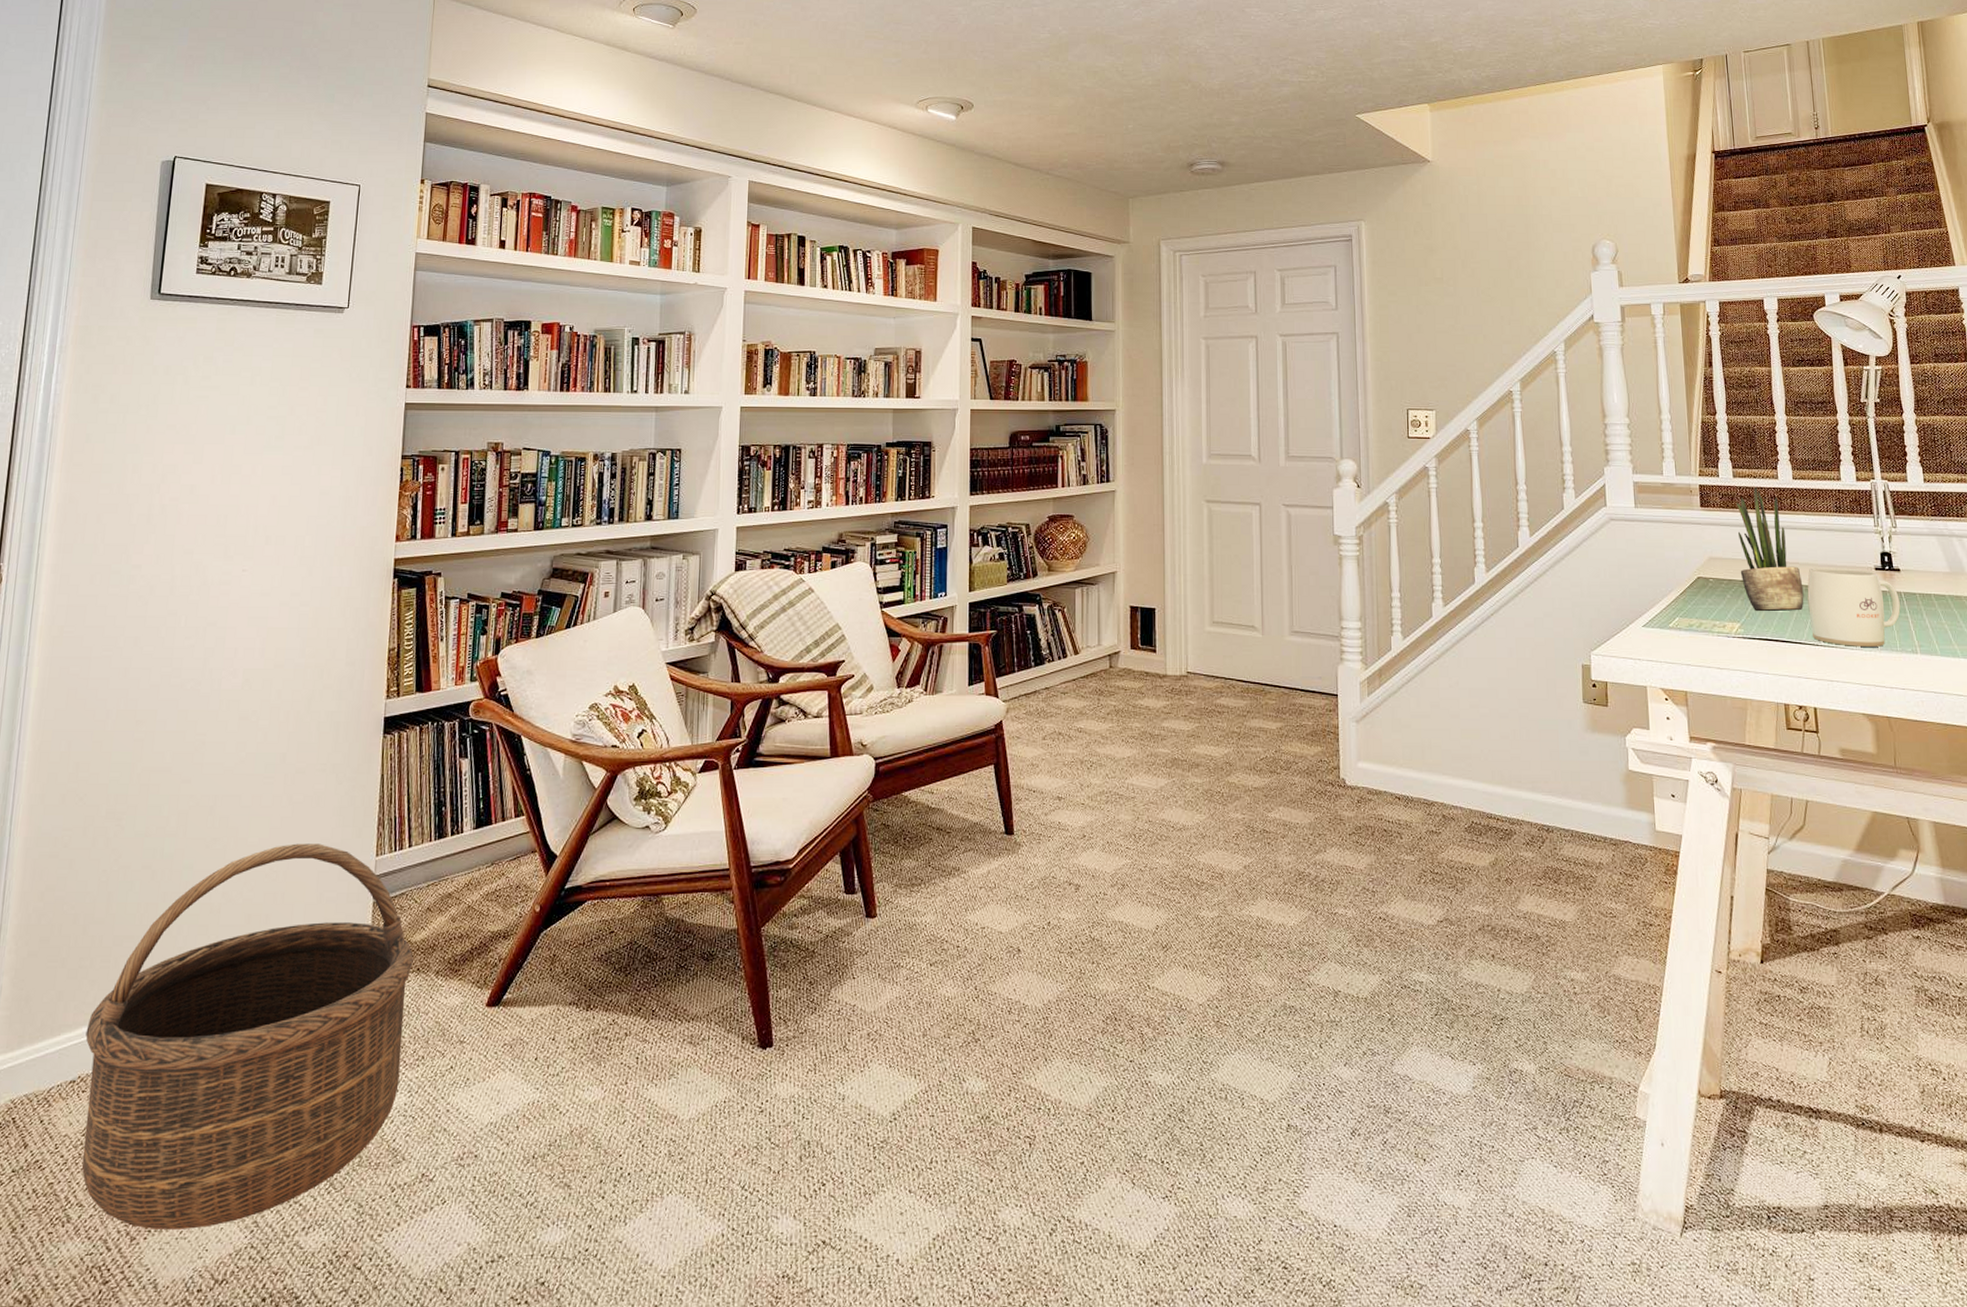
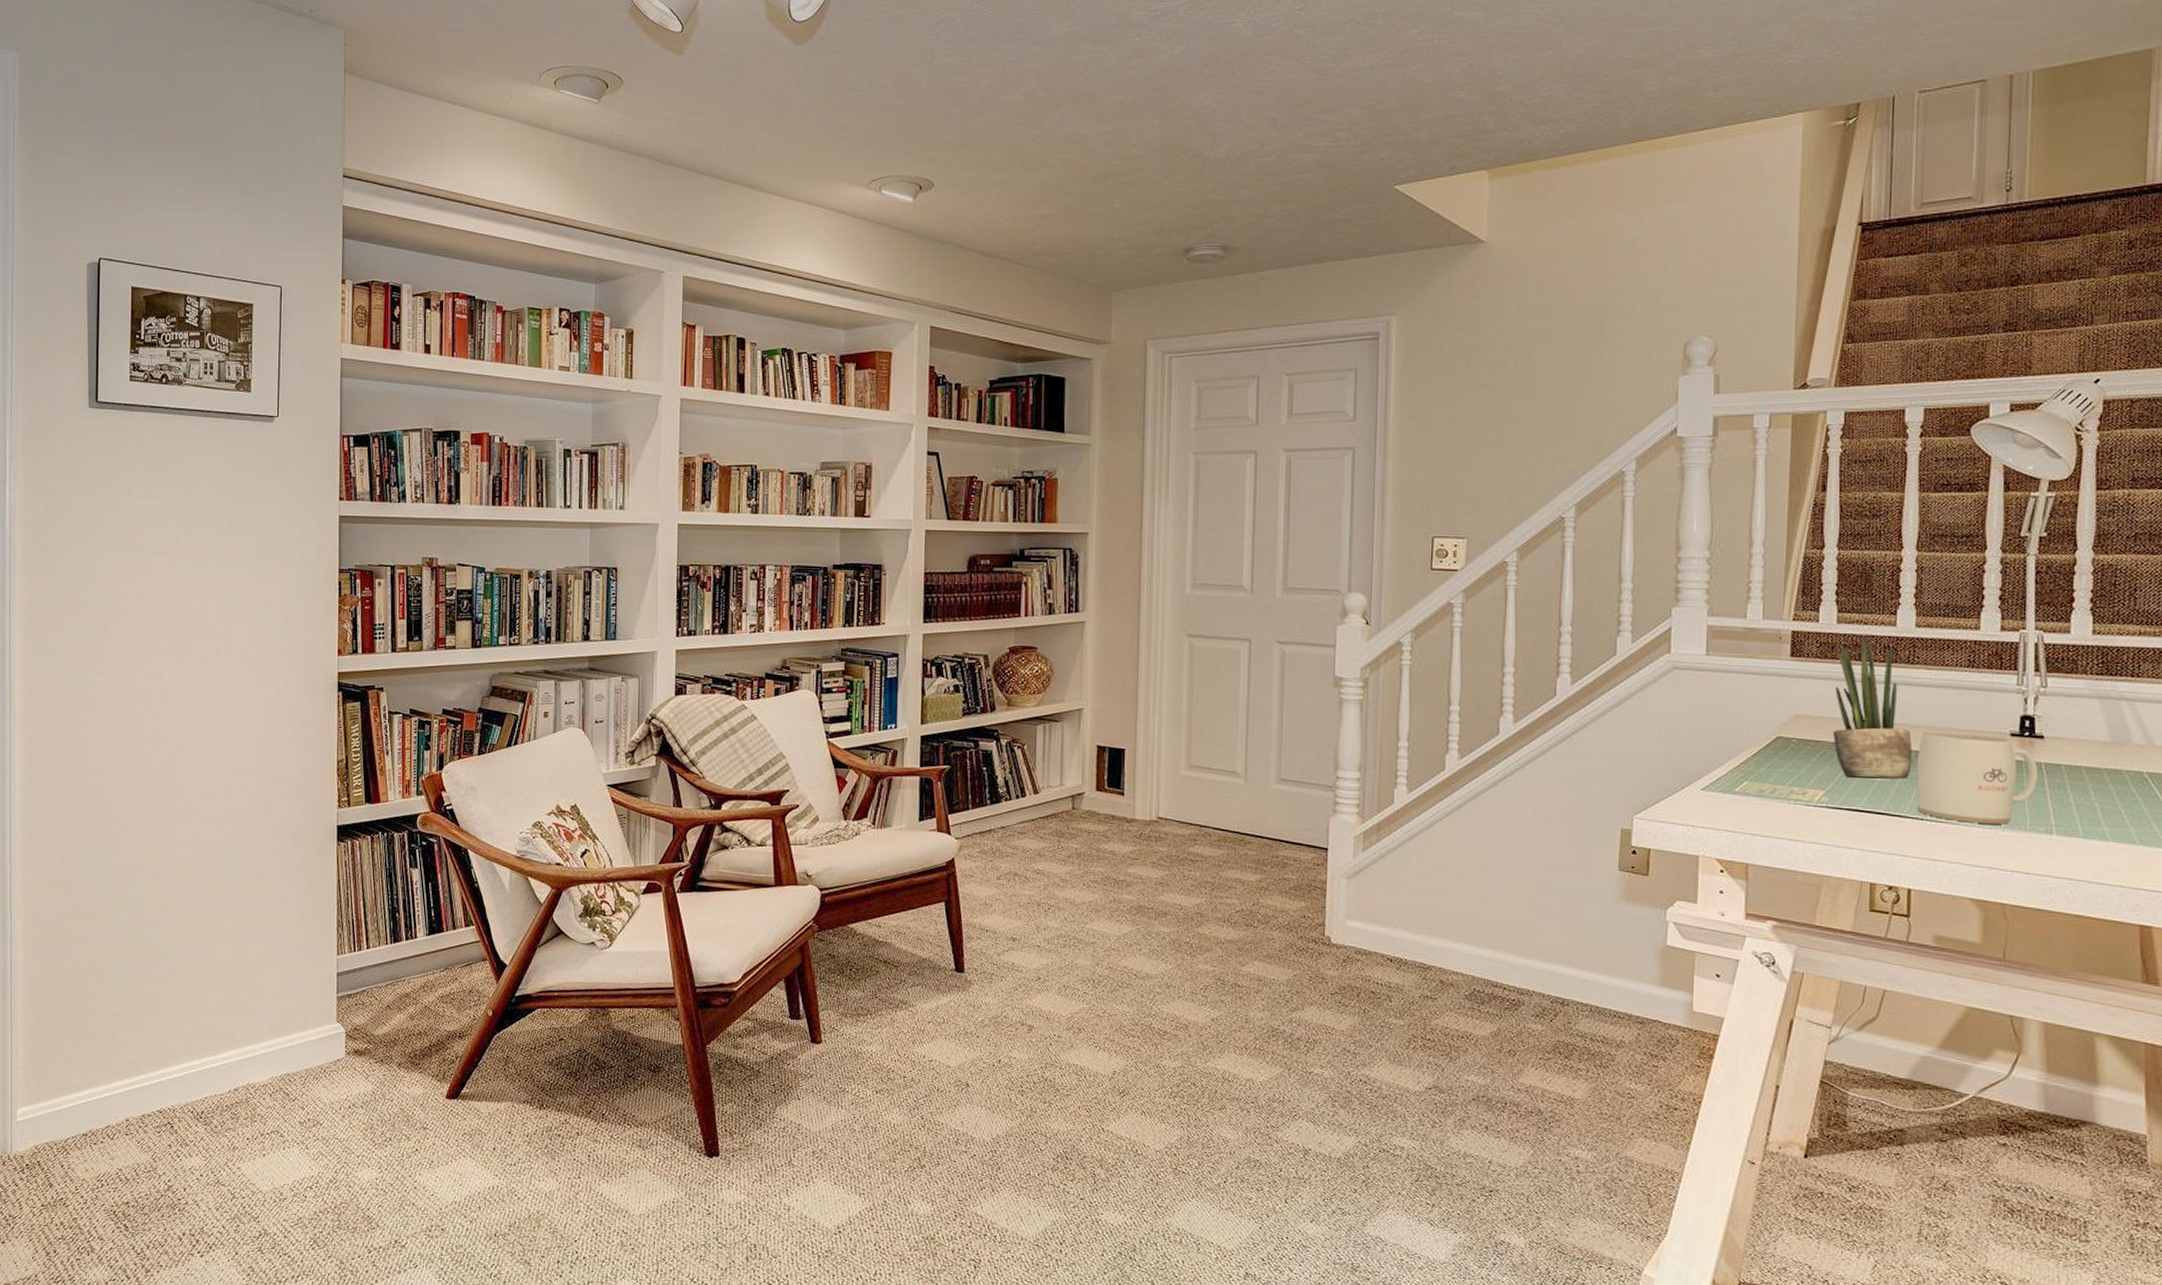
basket: present [81,843,414,1229] -> none [92,939,377,1268]

